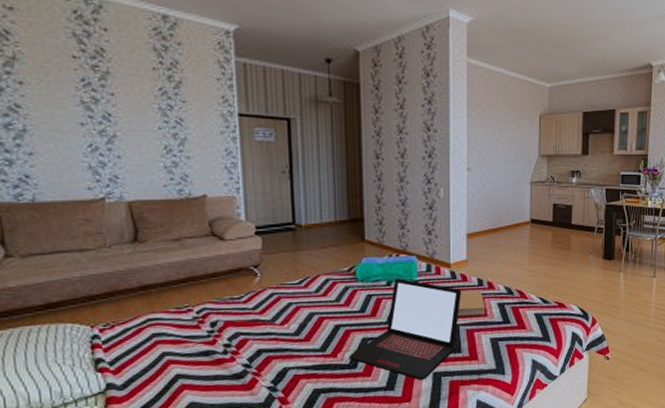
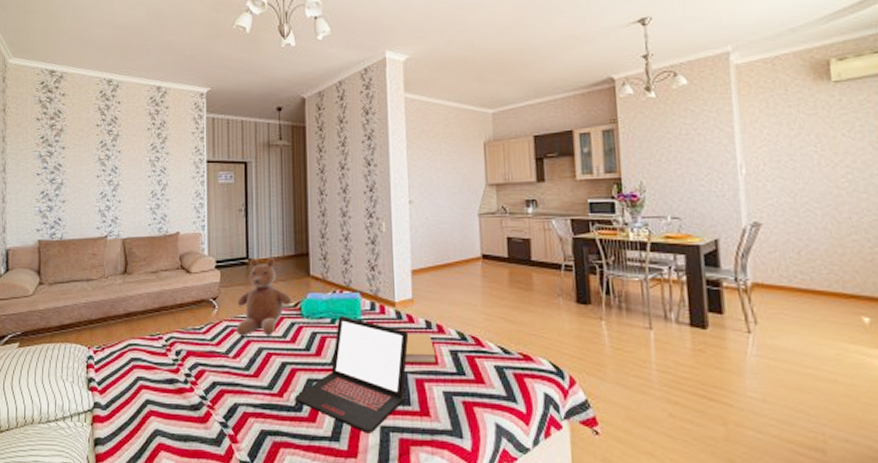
teddy bear: none [283,223,345,303] -> present [236,258,291,336]

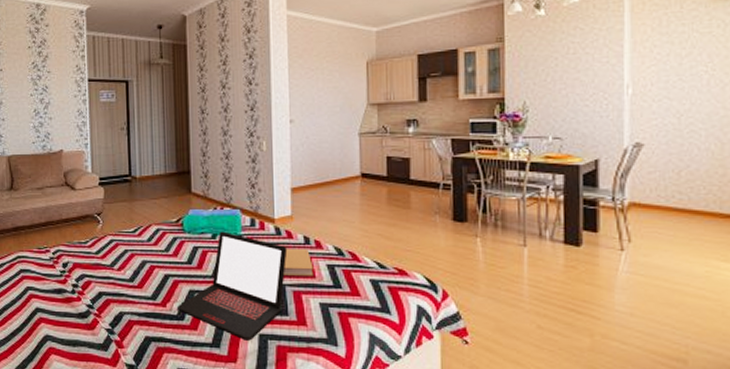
teddy bear: present [236,258,291,336] -> none [120,176,173,250]

